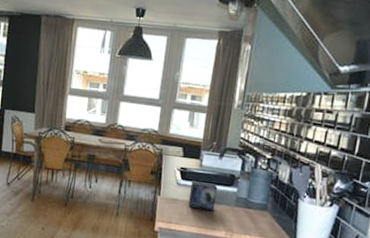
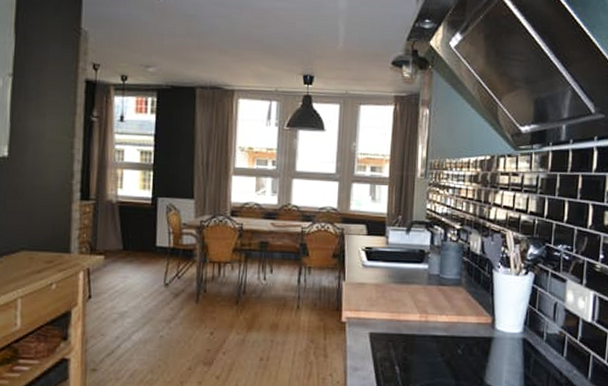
small box: present [188,181,218,212] -> none [376,261,407,293]

